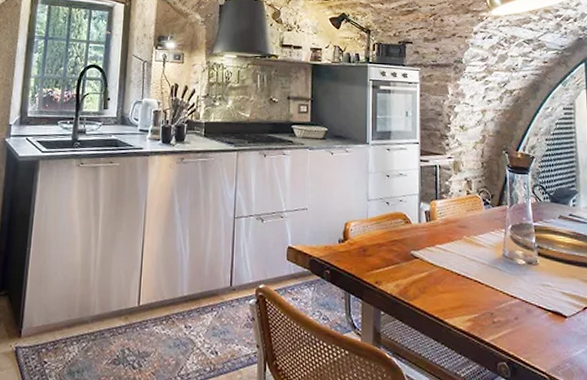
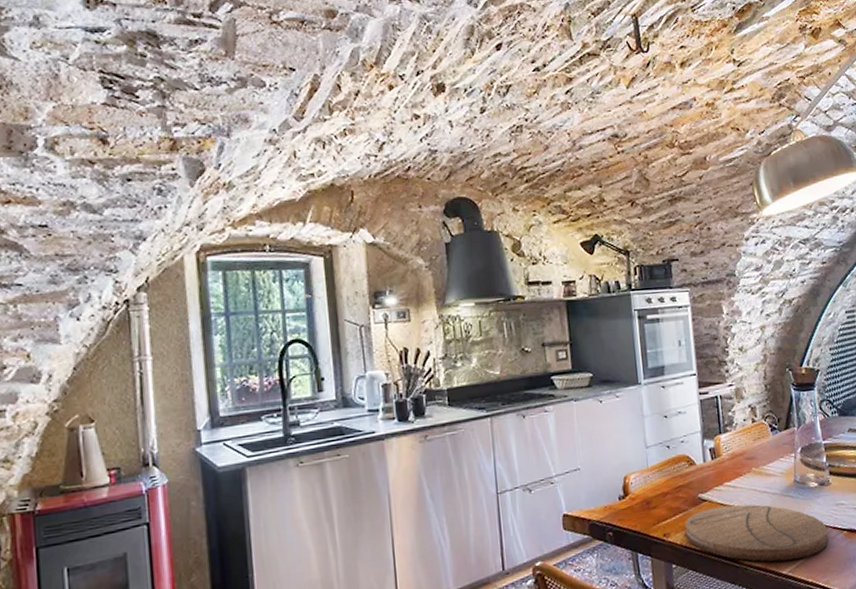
cutting board: none [396,265,532,330] -> present [685,504,829,562]

